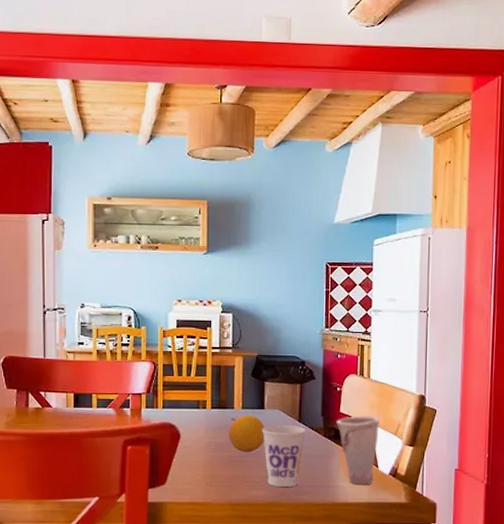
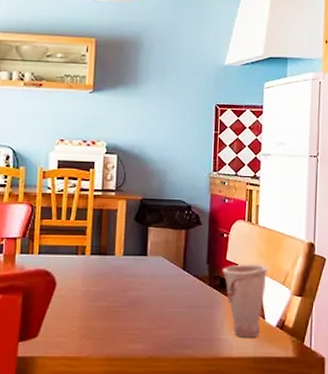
fruit: present [228,415,265,453] -> none [107,262,147,303]
cup: present [262,424,306,487] -> none [144,272,190,340]

